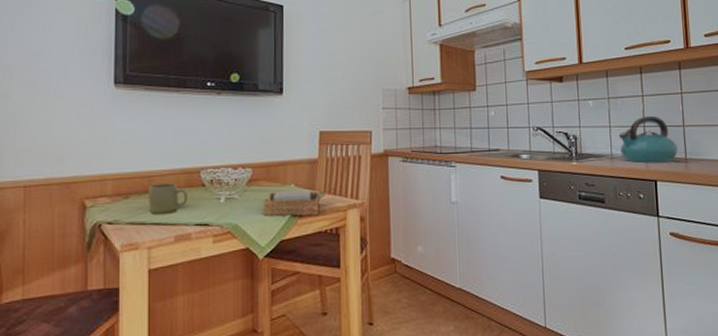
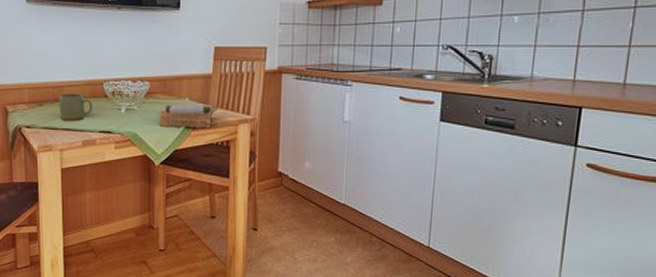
kettle: present [618,115,679,163] -> none [543,34,618,88]

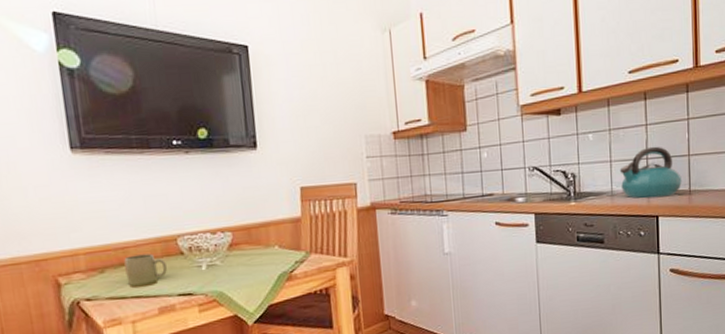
napkin holder: present [159,103,212,129] -> none [247,251,307,283]
kettle: none [543,34,618,88] -> present [619,146,683,199]

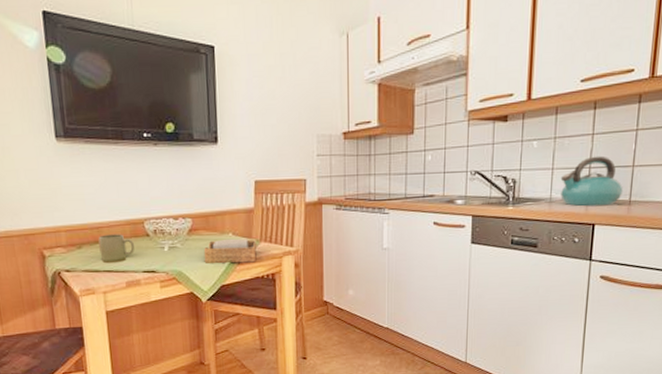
napkin holder: none [247,251,307,283] -> present [203,238,257,265]

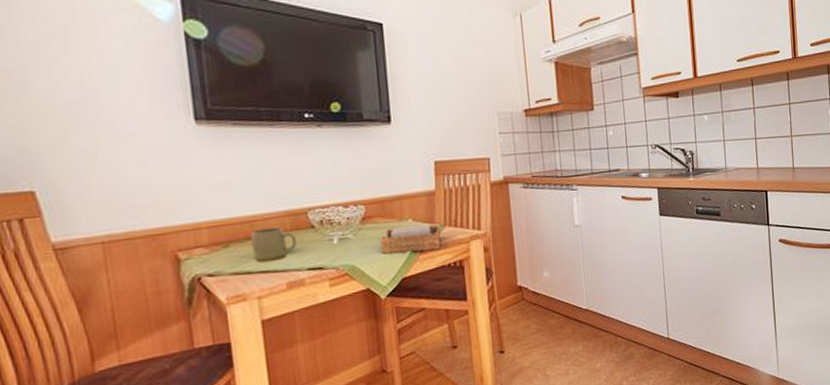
kettle: present [560,155,624,207] -> none [732,127,787,175]

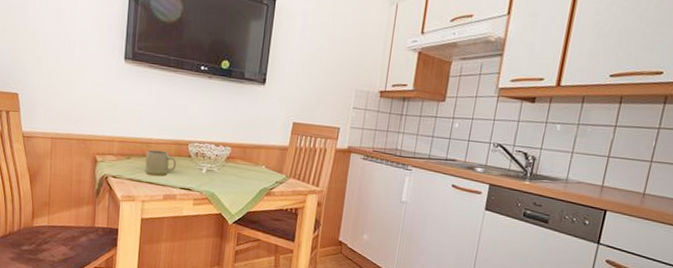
napkin holder: present [380,224,441,256] -> none [236,170,286,196]

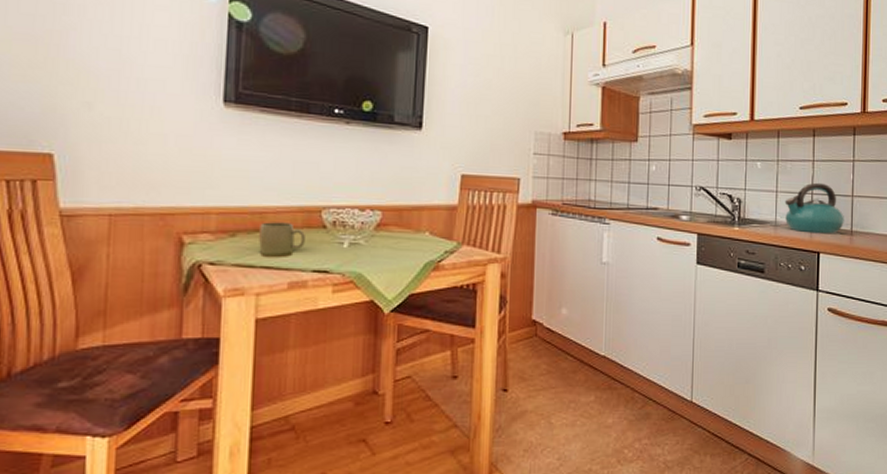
kettle: none [576,146,639,195] -> present [785,182,845,234]

